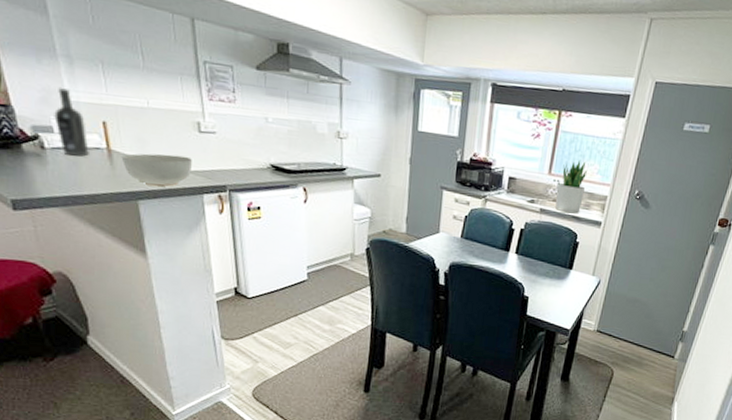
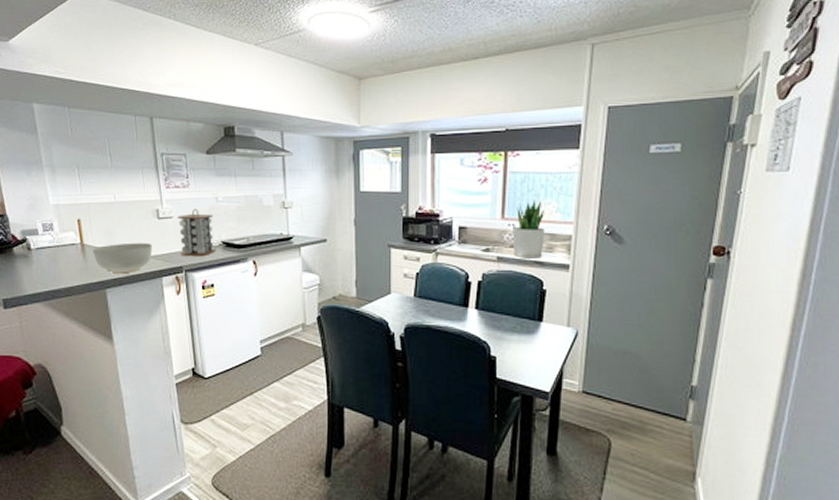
wine bottle: present [54,86,89,157] -> none [39,193,66,253]
spice rack: none [221,127,263,178] -> present [177,209,216,257]

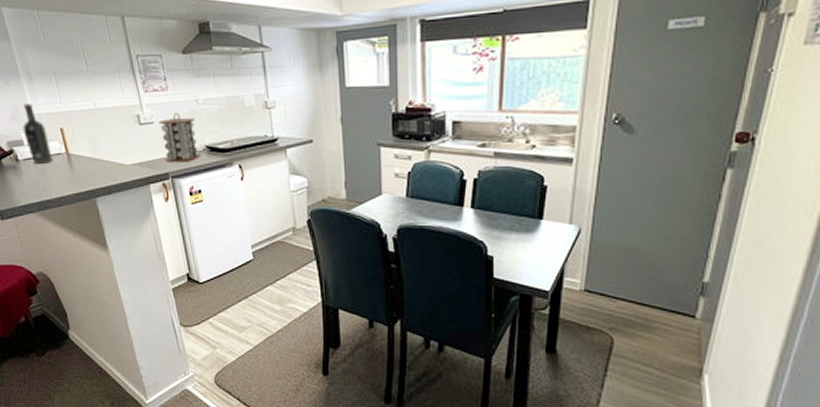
wine bottle: none [39,193,66,253] -> present [22,102,53,164]
bowl: present [92,242,152,275] -> none [78,150,137,183]
planter: present [514,201,546,259] -> none [512,89,547,153]

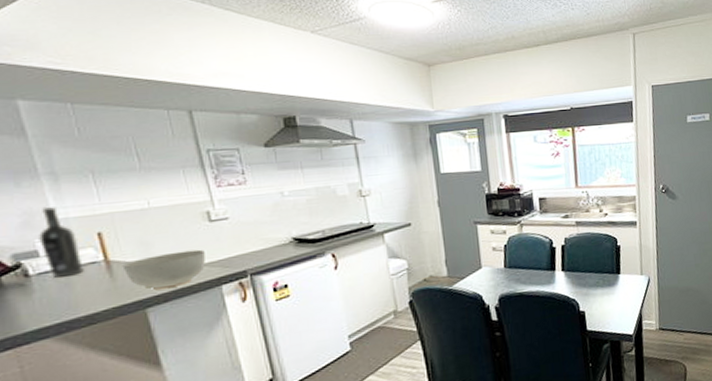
bowl: none [78,150,137,183] -> present [122,249,205,291]
spice rack: present [159,113,200,163] -> none [234,206,286,259]

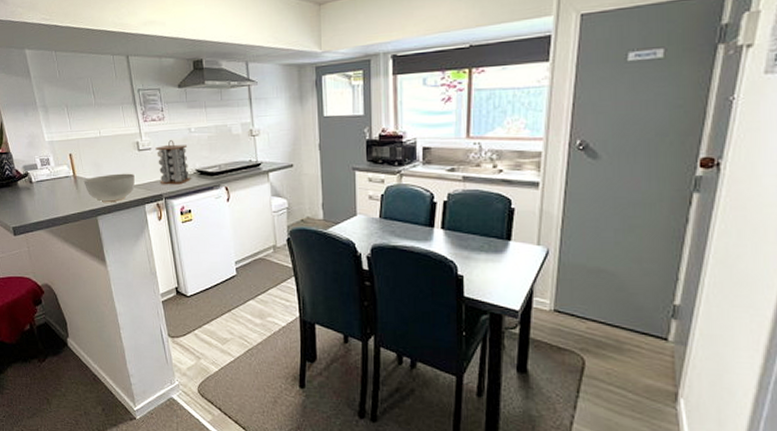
wine bottle: present [39,206,84,278] -> none [37,131,61,185]
spice rack: none [234,206,286,259] -> present [155,140,191,185]

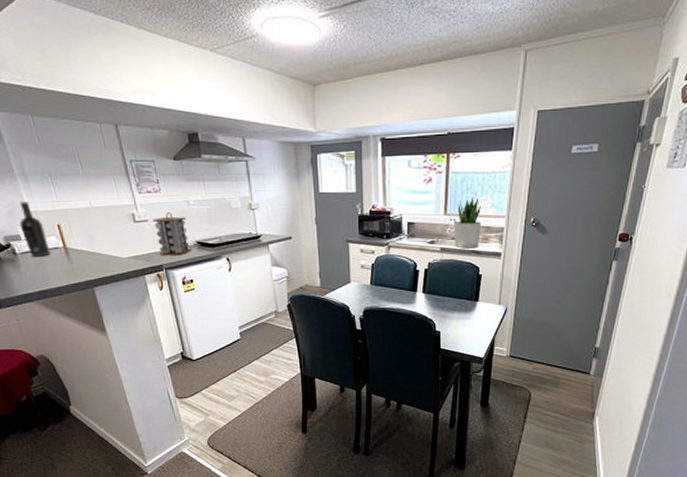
wine bottle: none [37,131,61,185] -> present [19,200,51,257]
bowl: present [83,173,135,203] -> none [75,244,133,274]
planter: none [480,117,513,177] -> present [455,198,482,249]

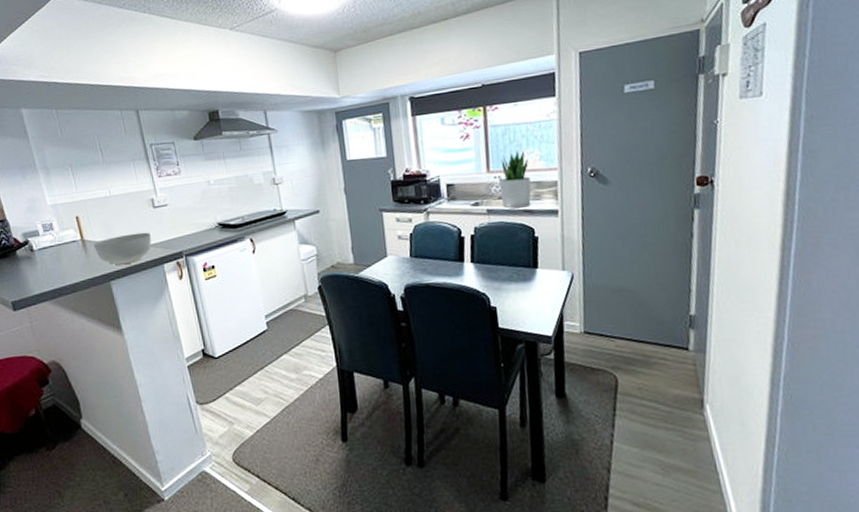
wine bottle: present [19,200,51,257] -> none [38,195,68,253]
bowl: none [75,244,133,274] -> present [93,232,151,266]
spice rack: present [152,212,192,256] -> none [172,194,213,241]

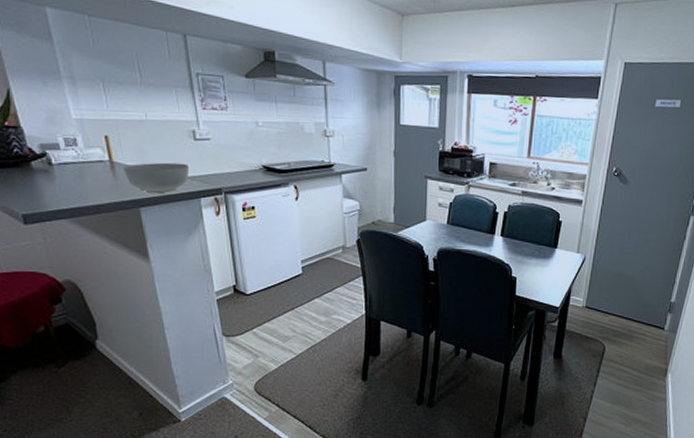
planter: present [500,150,532,209] -> none [536,143,566,194]

